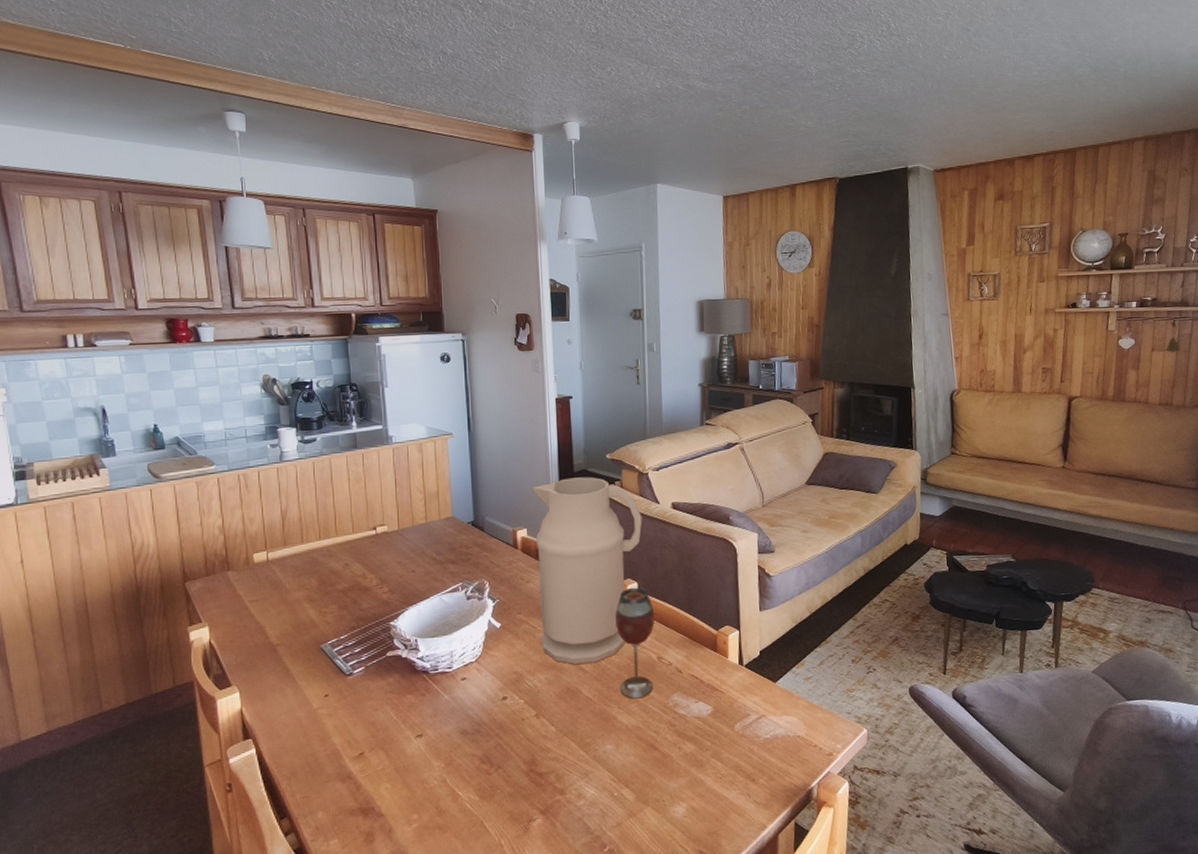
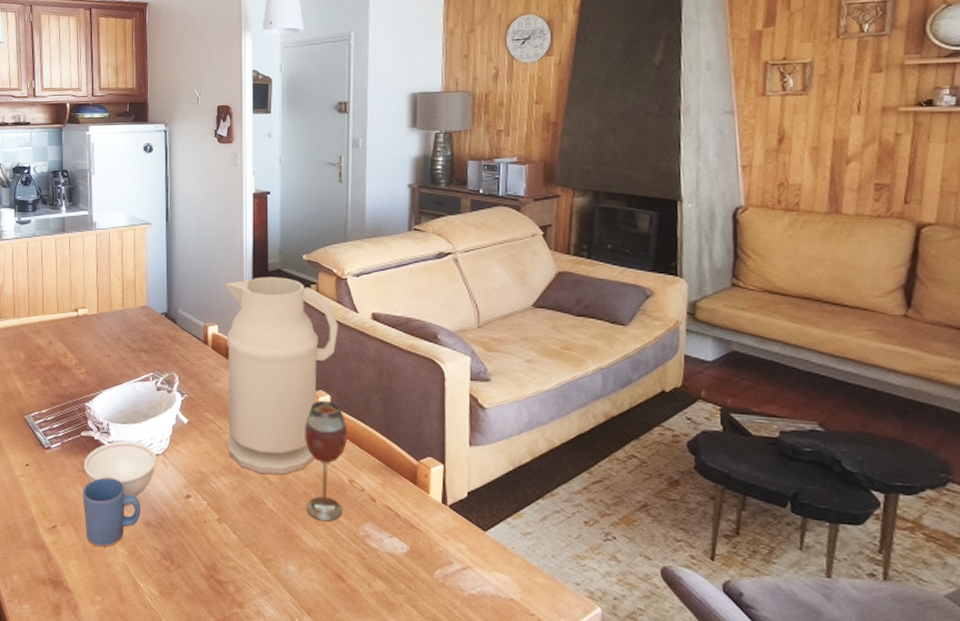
bowl: none [391,653,471,719] -> present [83,440,157,506]
mug: none [392,693,456,765] -> present [83,477,140,548]

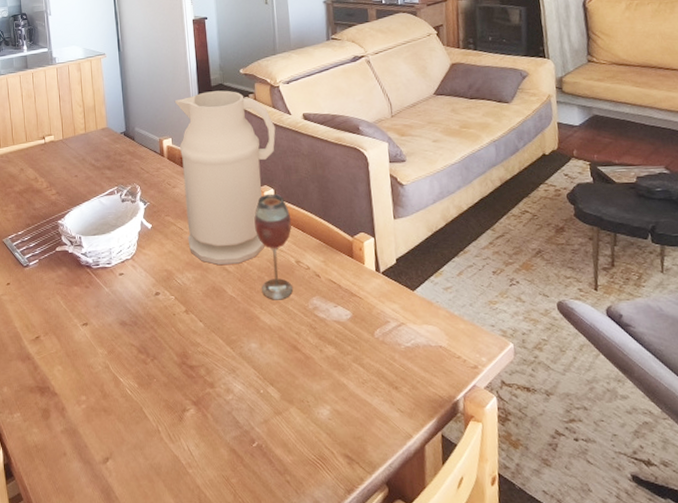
bowl: present [83,440,157,506] -> none [60,250,127,310]
mug: present [83,477,140,548] -> none [61,286,116,351]

